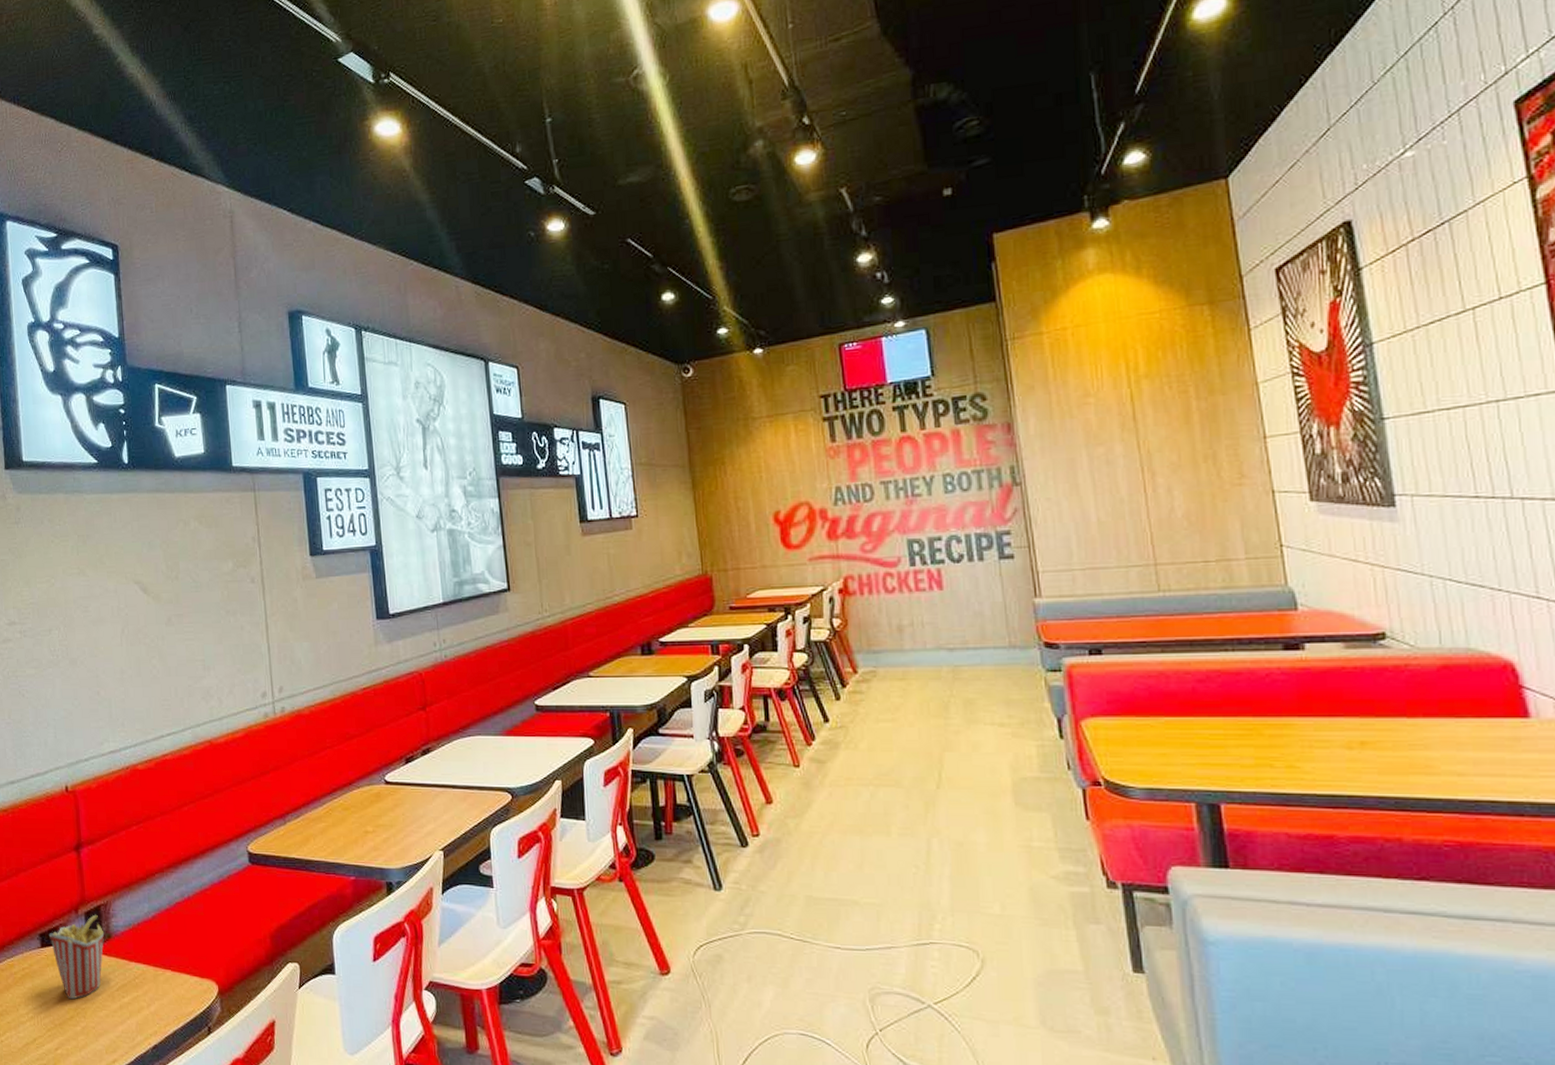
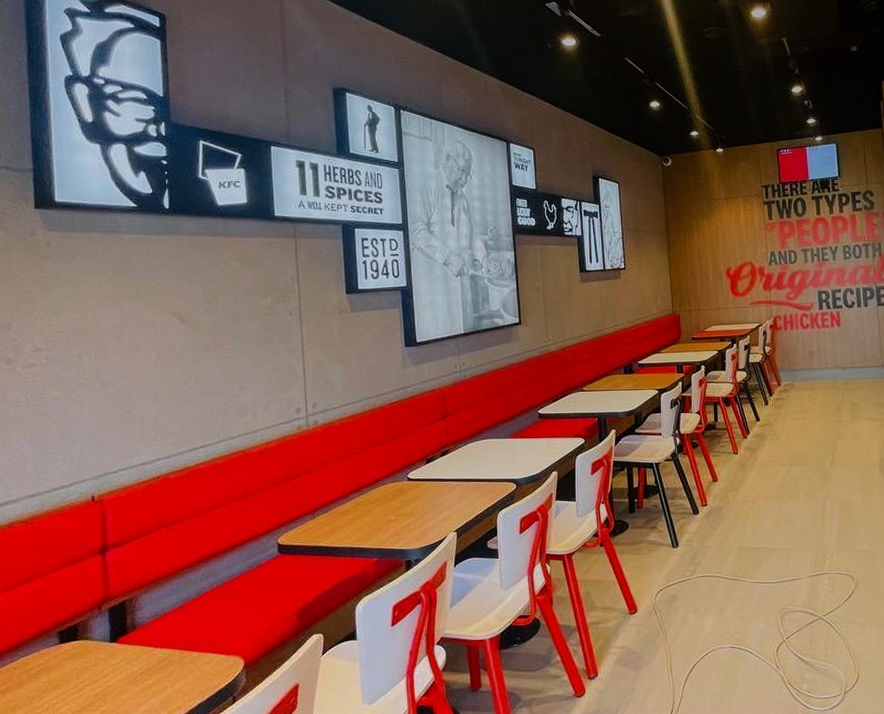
french fries: present [48,914,104,1000] -> none [68,609,128,688]

